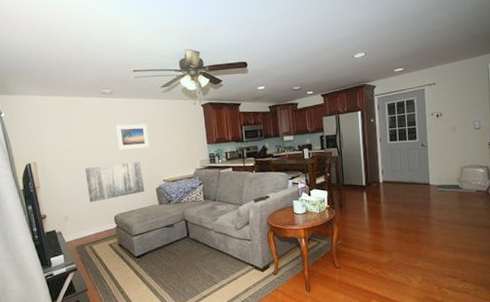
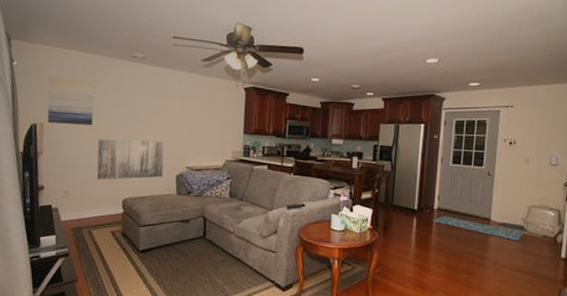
wall art: none [34,121,78,161] -> present [47,77,95,126]
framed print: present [115,124,150,150] -> none [140,95,178,127]
rug: none [380,186,459,199] -> present [432,215,523,241]

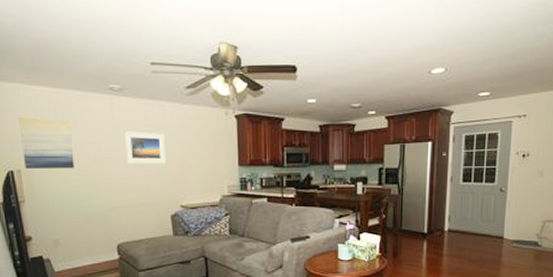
wall art: present [97,139,164,180] -> none [82,180,156,226]
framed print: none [140,95,178,127] -> present [124,131,167,164]
rug: present [432,215,523,241] -> none [443,237,537,258]

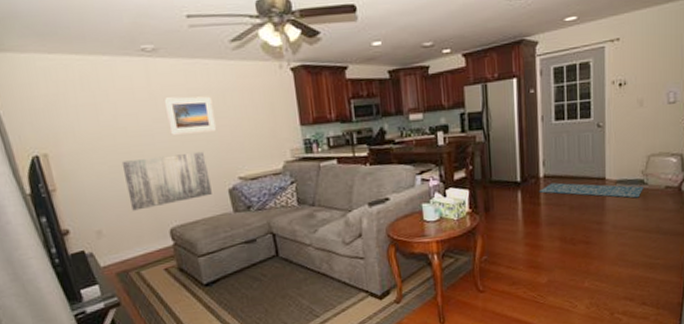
wall art: present [19,118,75,169] -> none [38,91,111,152]
wall art: none [82,180,156,226] -> present [121,151,212,211]
rug: none [443,237,537,258] -> present [540,182,643,198]

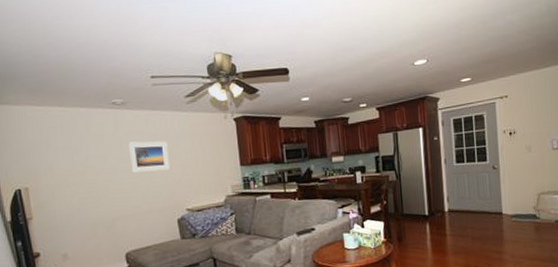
wall art: present [121,151,212,211] -> none [89,186,163,237]
rug: present [540,182,643,198] -> none [445,216,536,231]

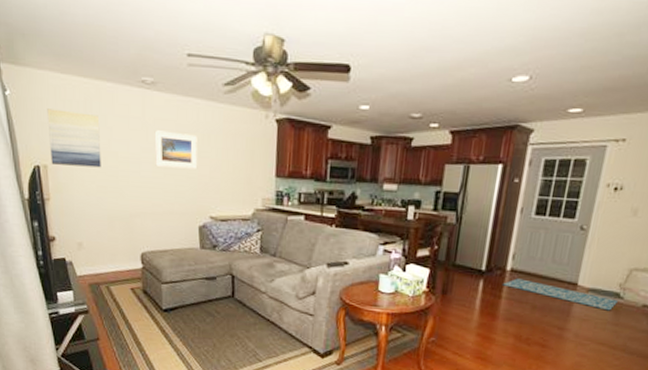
wall art: none [26,136,81,186] -> present [47,108,101,168]
rug: none [445,216,536,231] -> present [503,278,618,311]

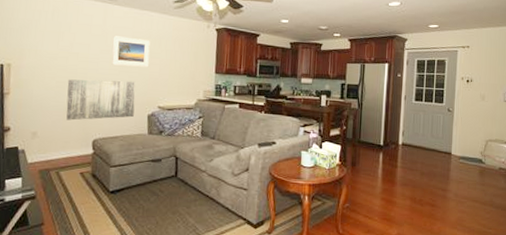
wall art: present [47,108,101,168] -> none [15,17,65,66]
wall art: none [108,183,184,231] -> present [66,79,136,121]
rug: present [503,278,618,311] -> none [398,150,481,174]

